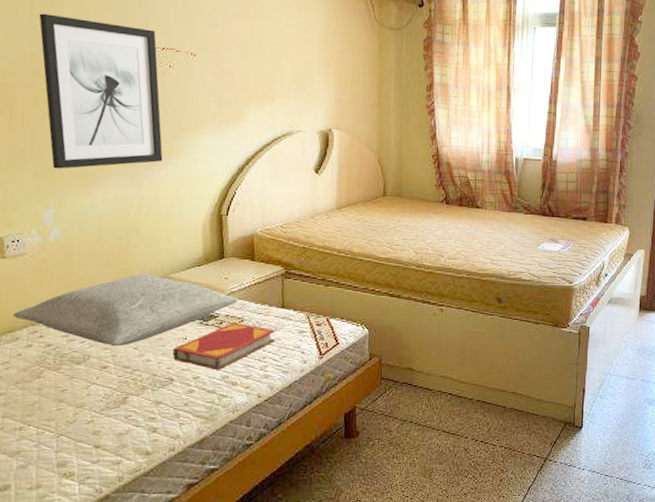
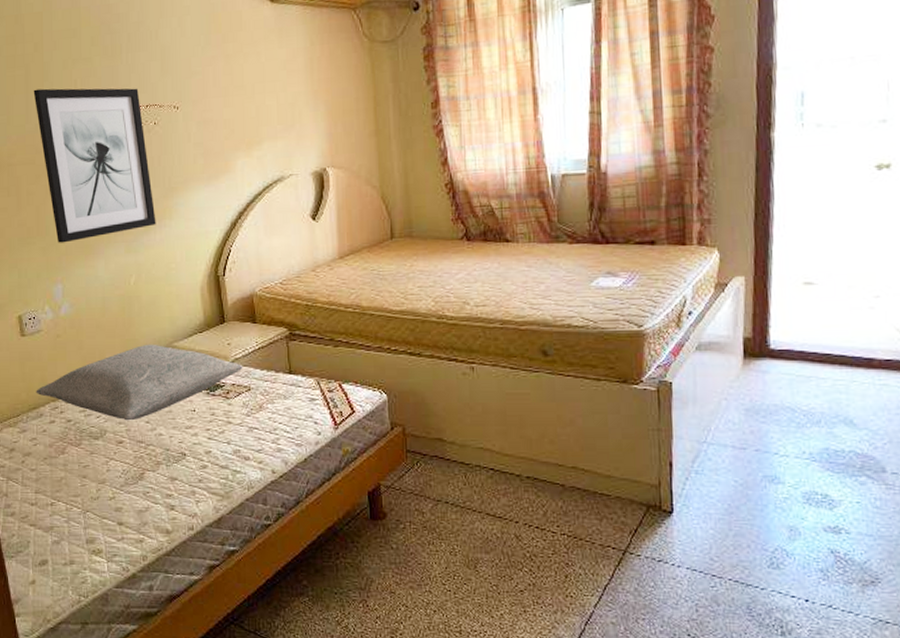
hardback book: present [172,323,276,370] -> none [182,392,286,444]

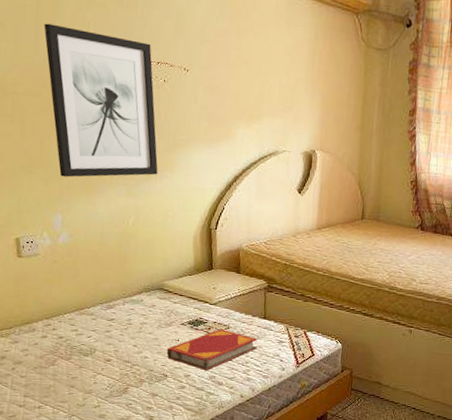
pillow: present [36,344,243,421] -> none [30,279,225,343]
hardback book: none [182,392,286,444] -> present [166,329,258,371]

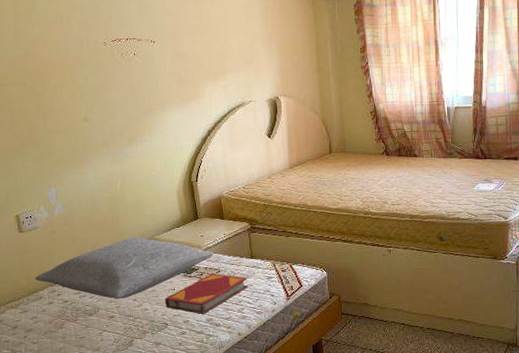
pillow: none [30,279,225,343] -> present [35,237,214,300]
wall art: present [44,23,158,178] -> none [22,19,138,154]

